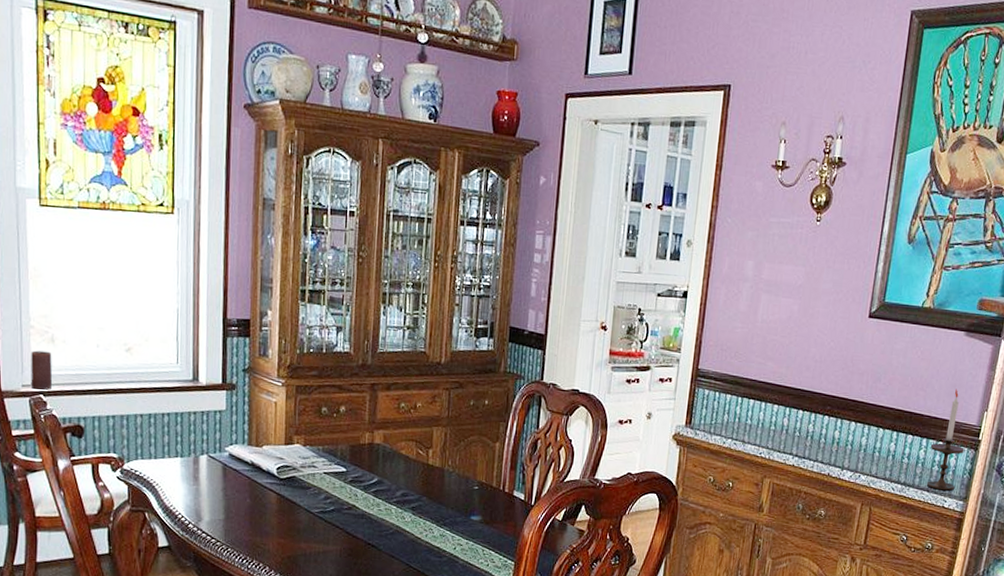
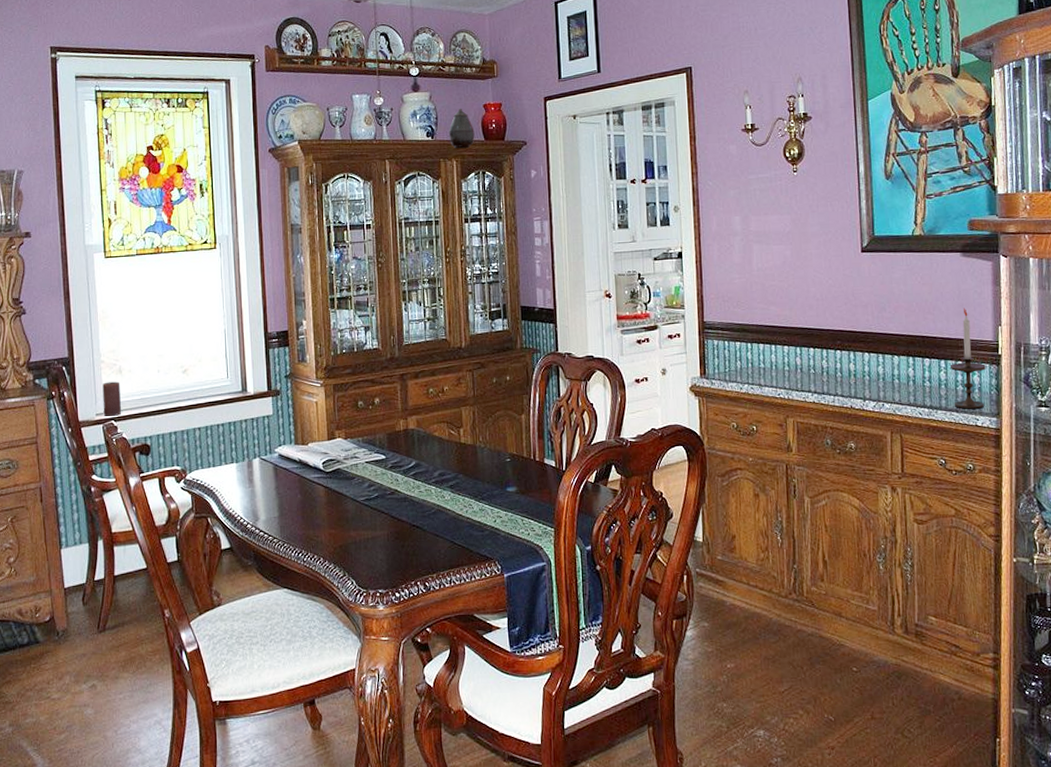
decorative jar: none [454,90,484,140] -> present [448,108,475,150]

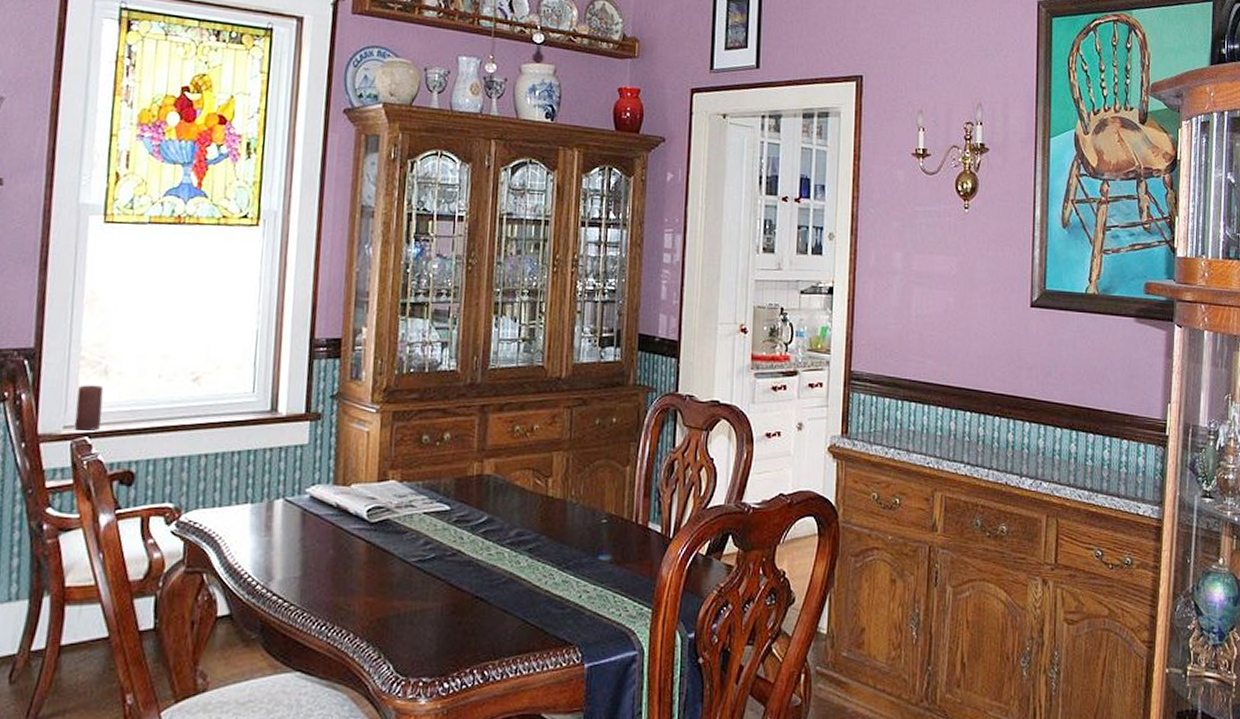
decorative jar: present [448,108,475,150] -> none [572,88,604,138]
candlestick: present [950,308,986,409] -> none [1114,380,1152,495]

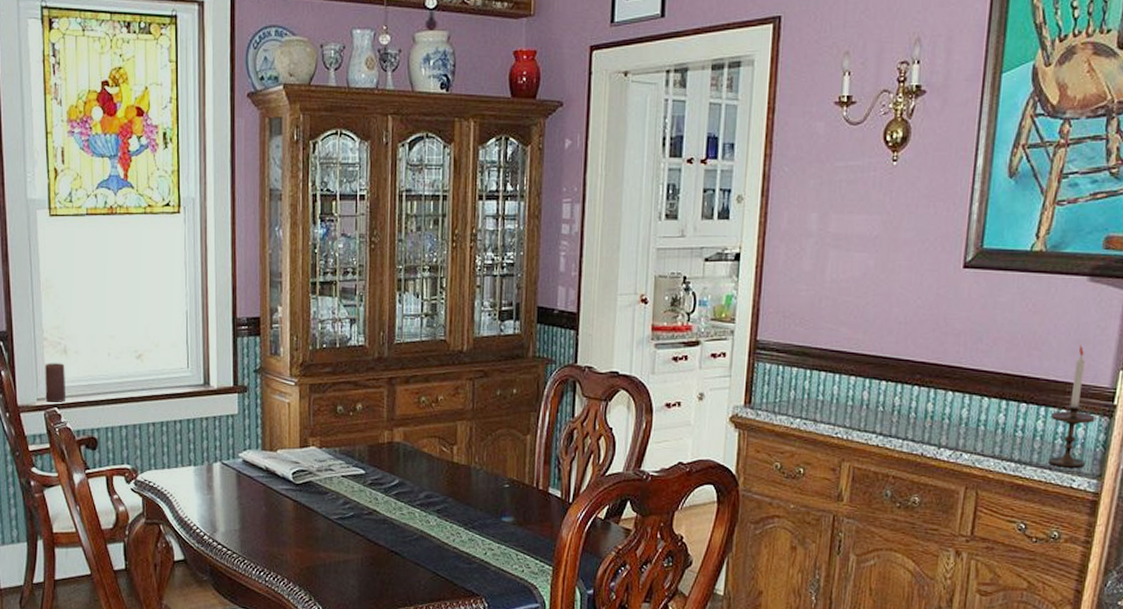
candlestick: none [1114,380,1152,495] -> present [1047,345,1095,468]

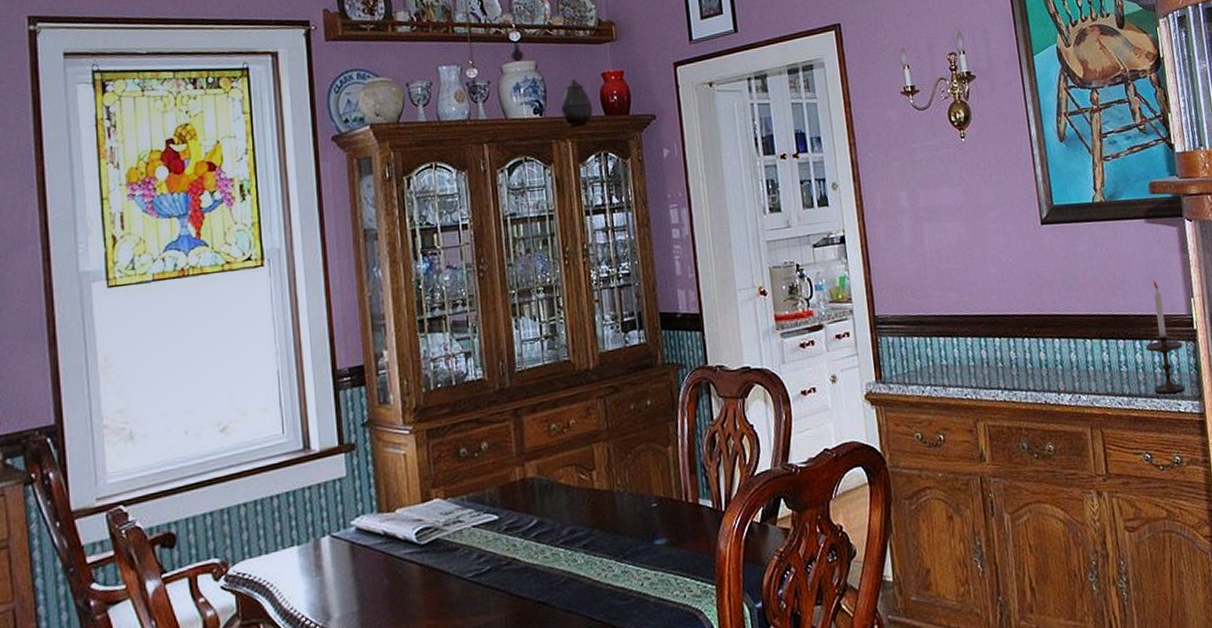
candle: present [45,363,65,404] -> none [106,451,133,501]
decorative jar: none [467,54,500,108] -> present [560,78,593,128]

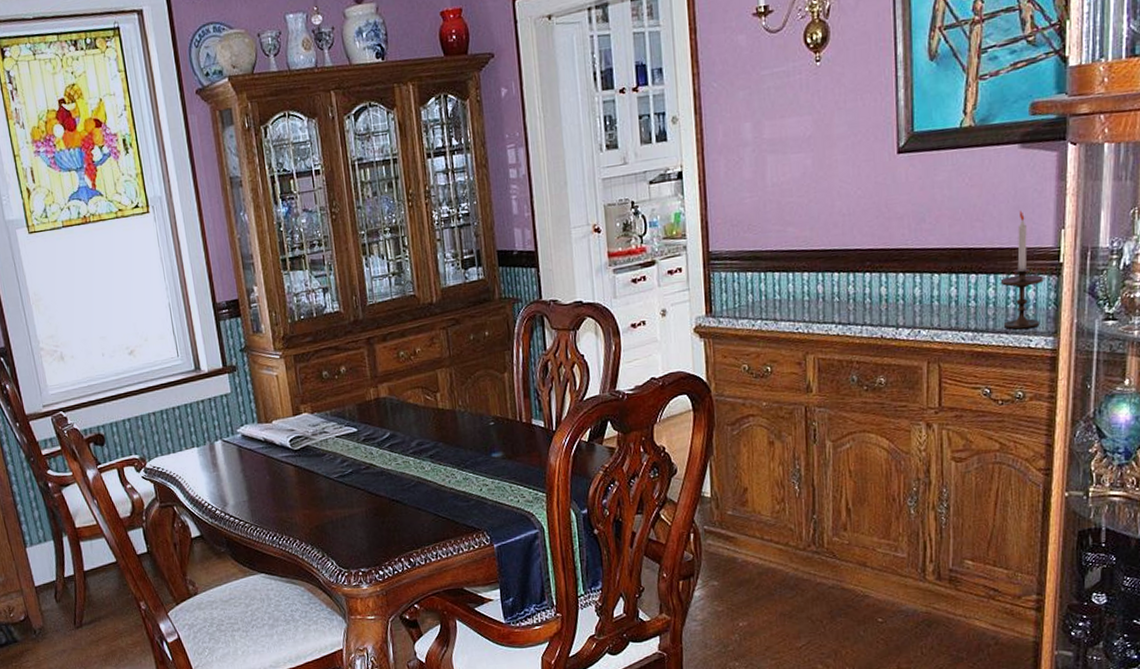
decorative jar: present [560,78,593,128] -> none [401,19,433,71]

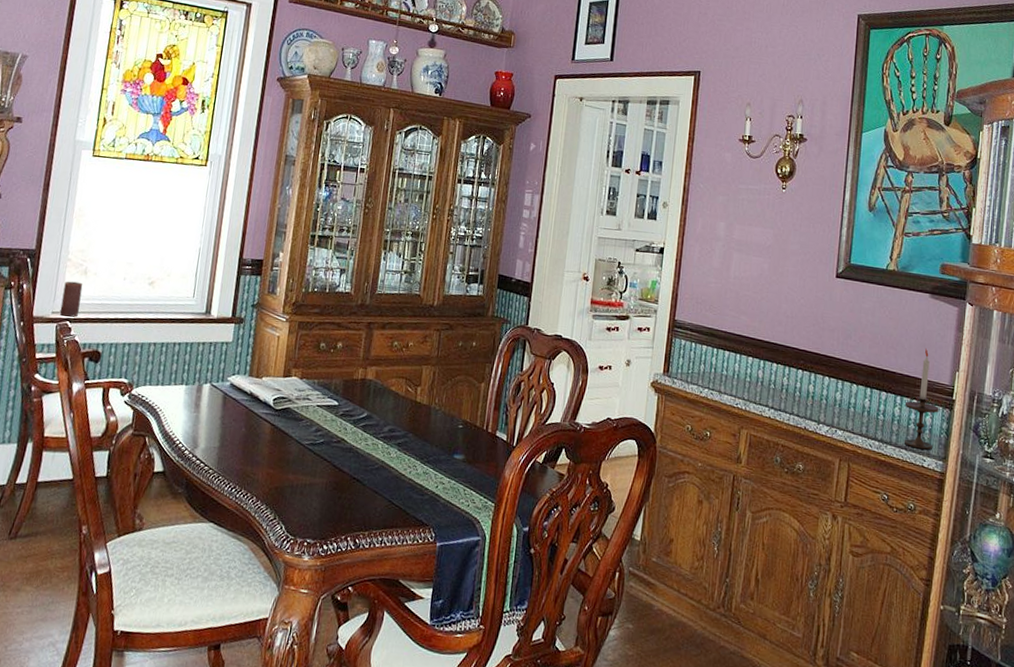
candle: none [45,369,69,408] -> present [59,281,83,318]

